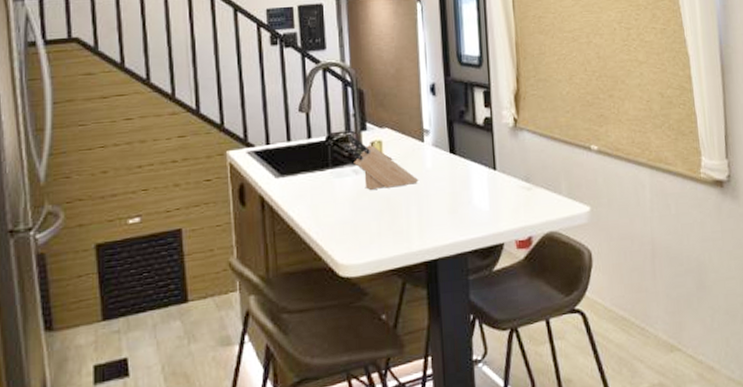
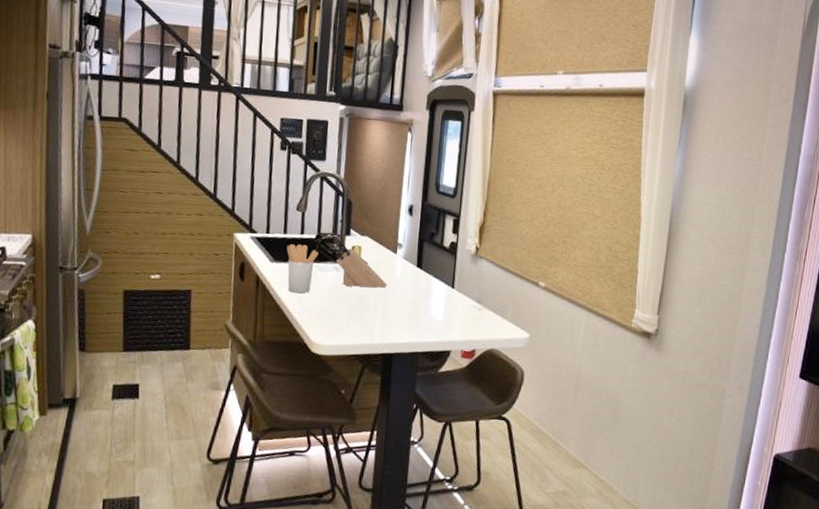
utensil holder: none [293,149,332,210] -> present [286,244,319,294]

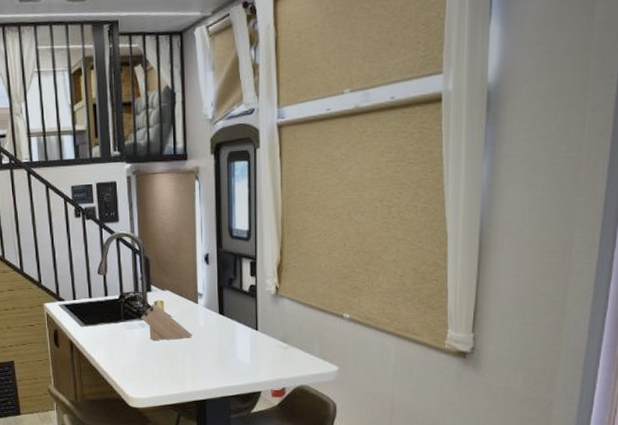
utensil holder: present [286,244,319,294] -> none [94,306,124,353]

